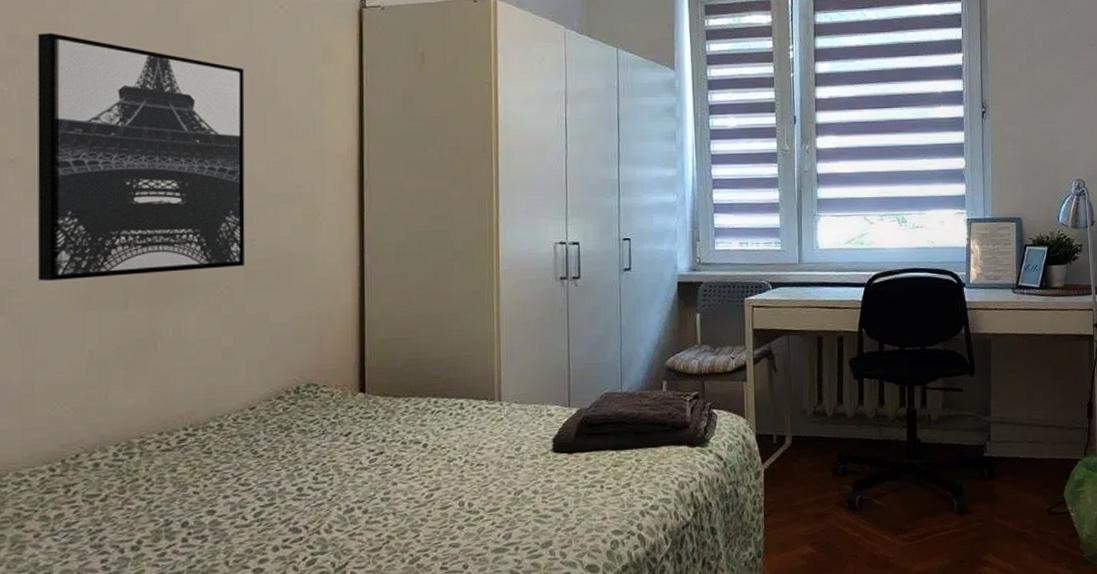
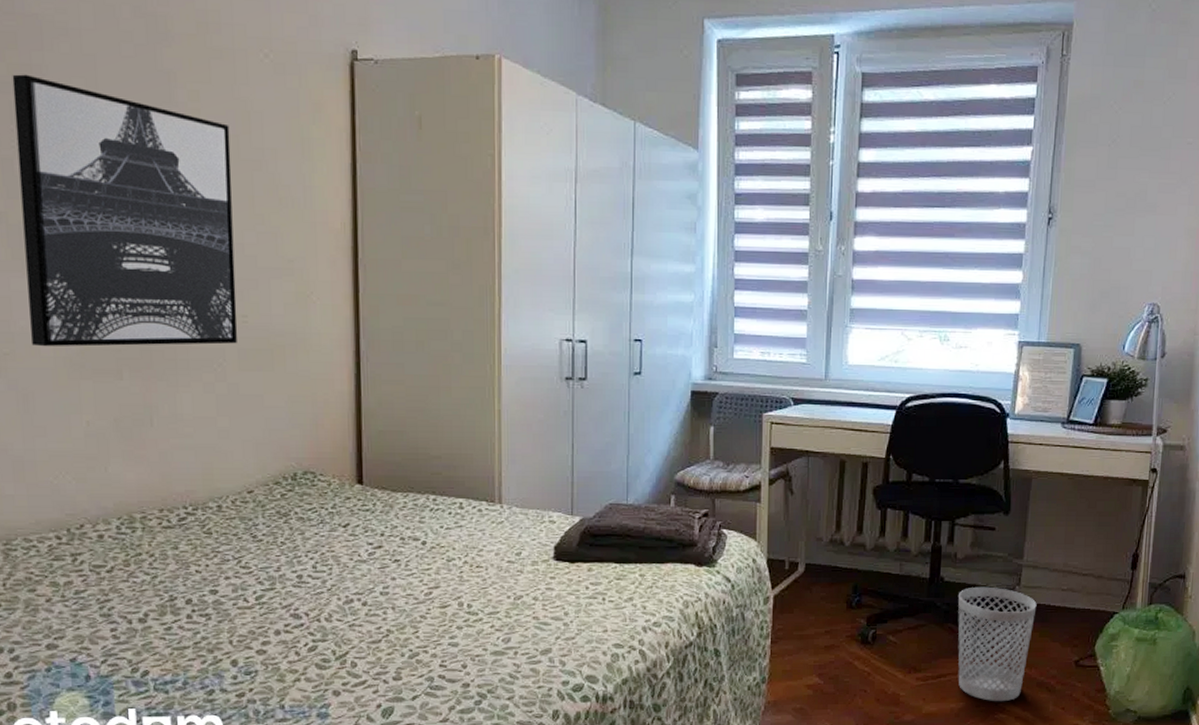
wastebasket: none [934,444,1007,556] -> present [957,586,1037,702]

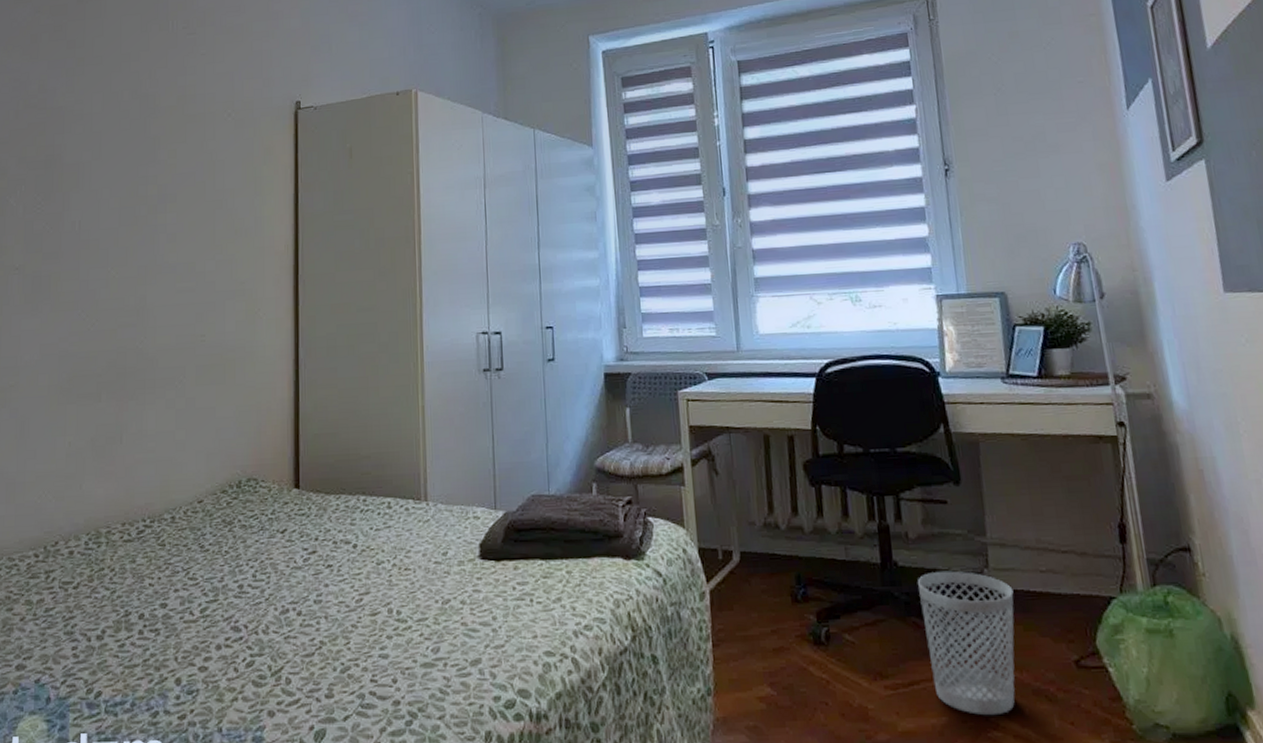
wall art: present [12,74,237,347] -> none [32,153,198,377]

